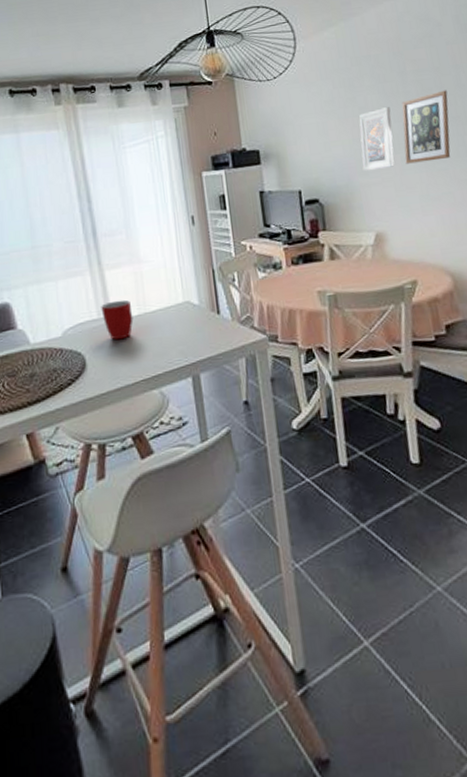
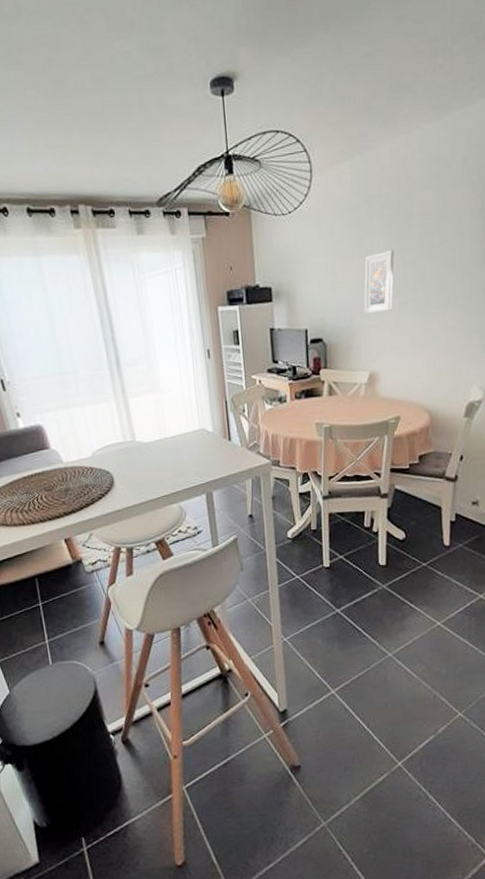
mug: present [101,299,133,340] -> none [126,425,155,461]
picture frame: present [402,90,451,164] -> none [402,236,447,309]

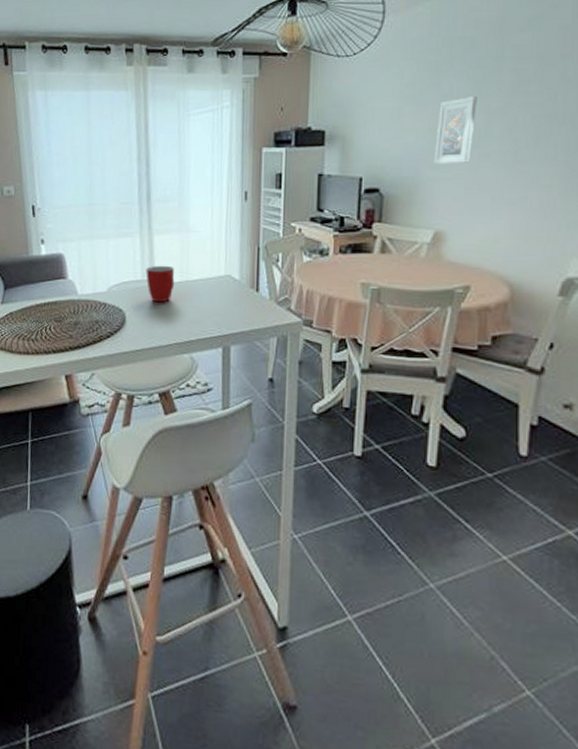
mug: none [126,425,155,461] -> present [146,265,175,303]

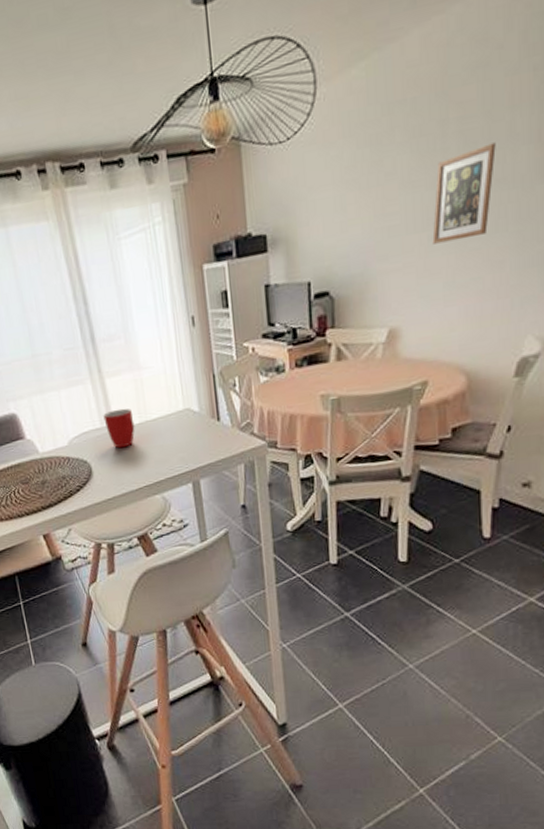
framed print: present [433,96,477,165] -> none [382,170,423,256]
picture frame: none [483,83,548,161] -> present [432,142,496,244]

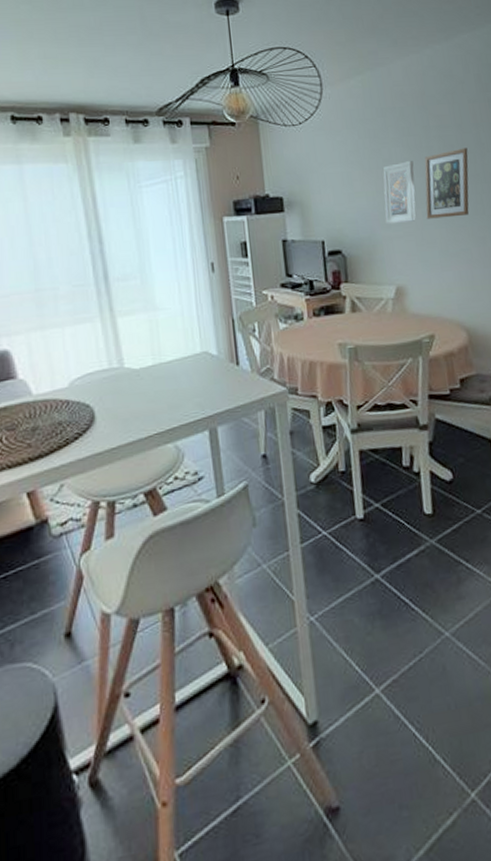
mug: present [103,408,135,449] -> none [112,349,147,392]
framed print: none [382,170,423,256] -> present [383,161,416,225]

